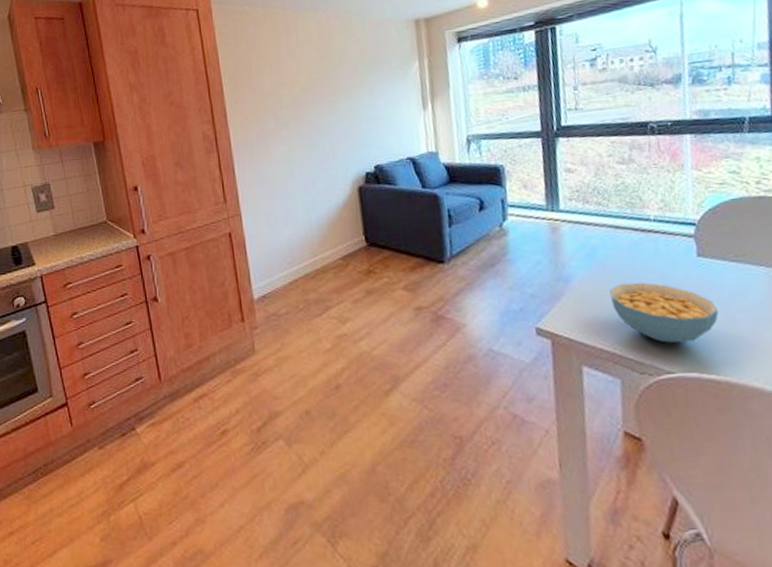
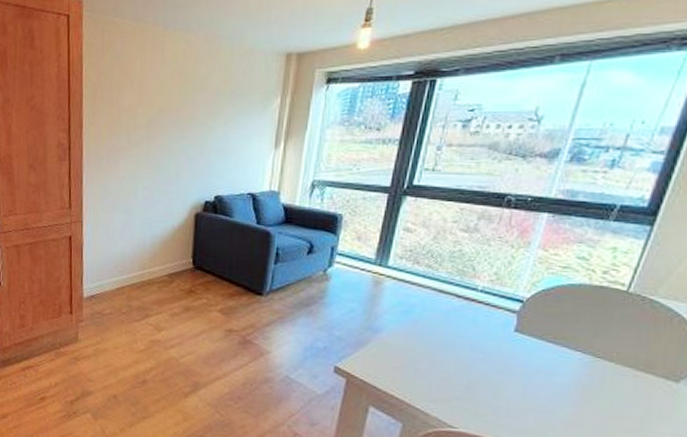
cereal bowl: present [609,282,719,343] -> none [414,342,519,405]

